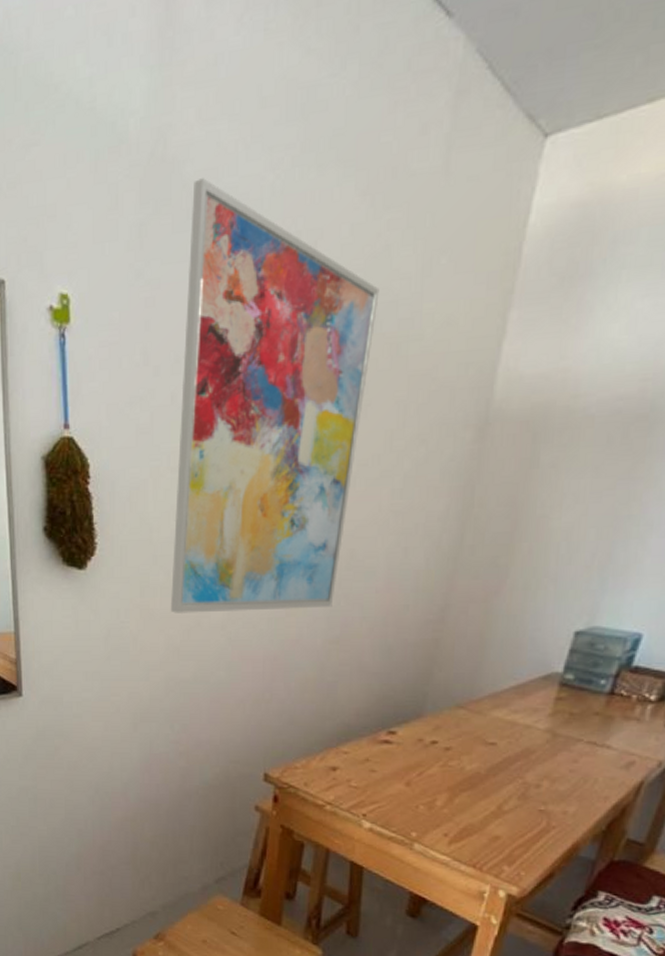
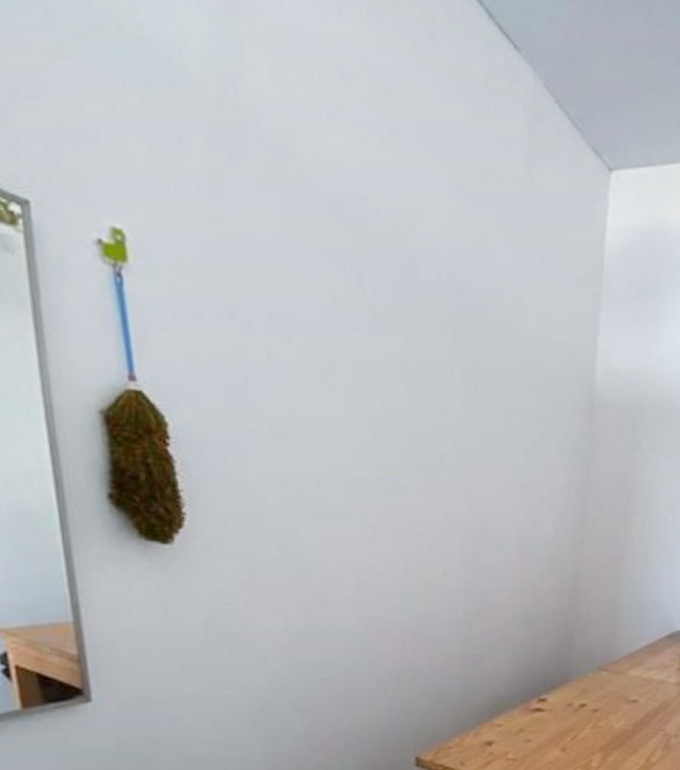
wall art: present [170,178,380,613] -> none [273,137,482,591]

